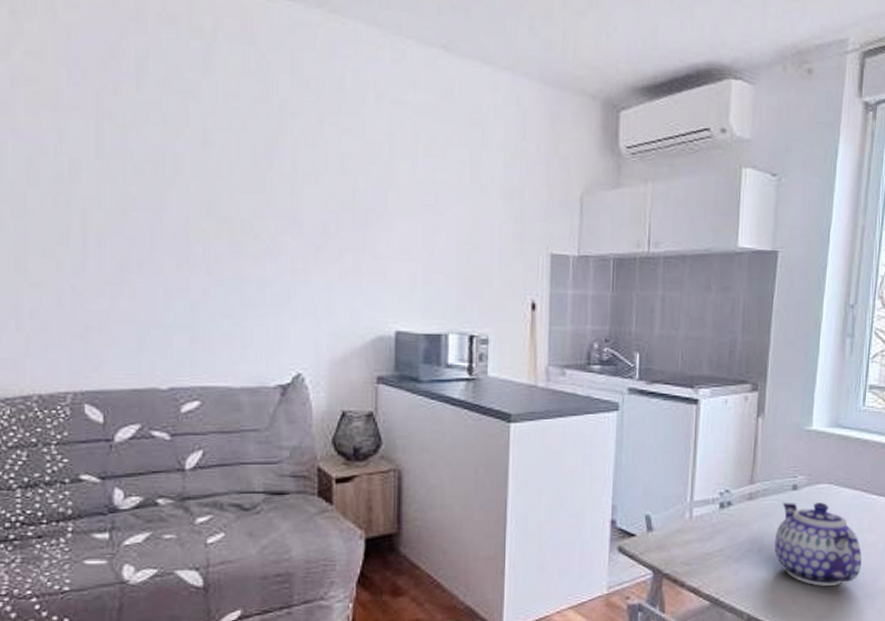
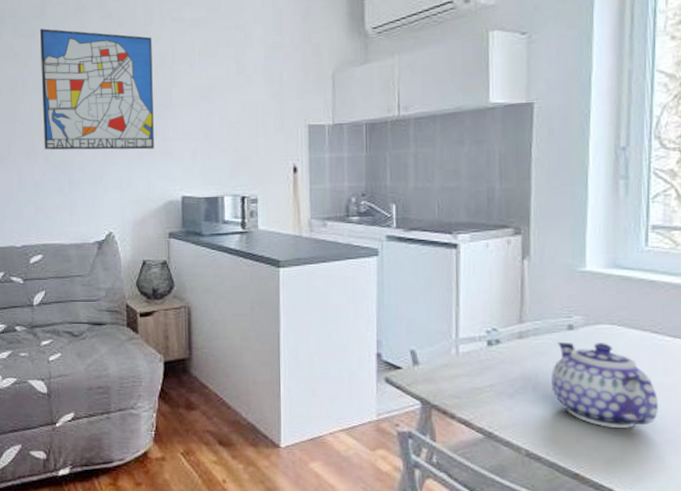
wall art: none [203,85,363,268] -> present [40,28,154,150]

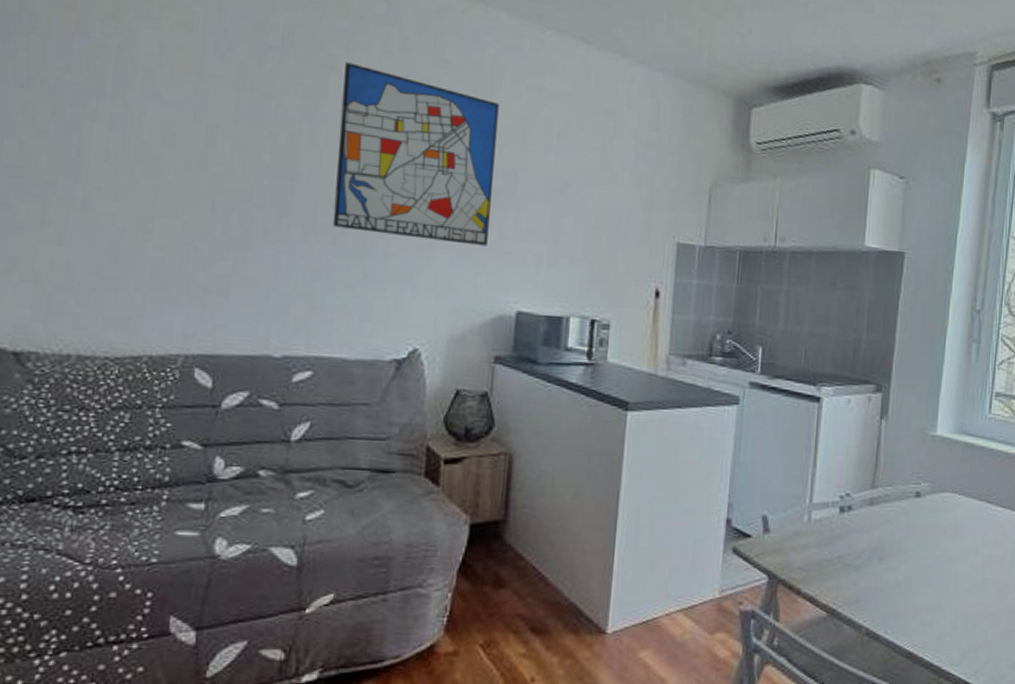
teapot: present [551,341,658,429] -> none [896,509,987,603]

